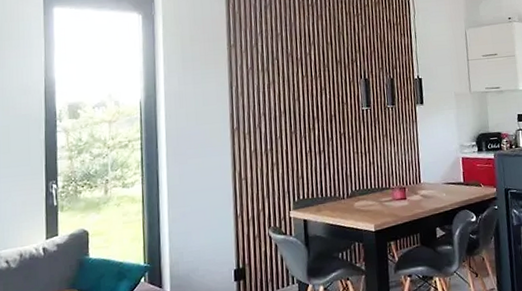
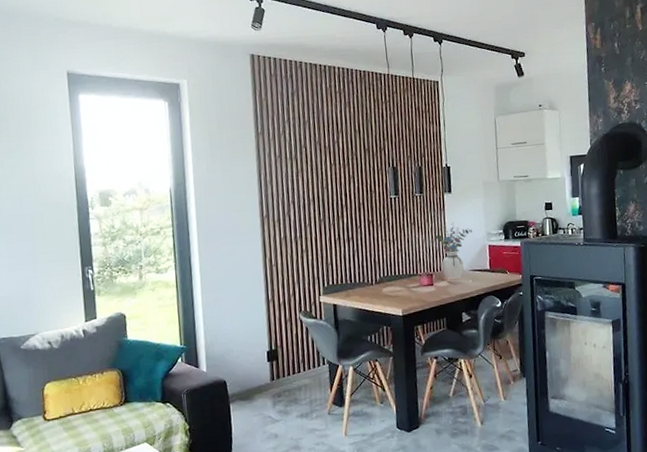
bouquet: none [407,134,445,194] -> present [434,222,472,280]

